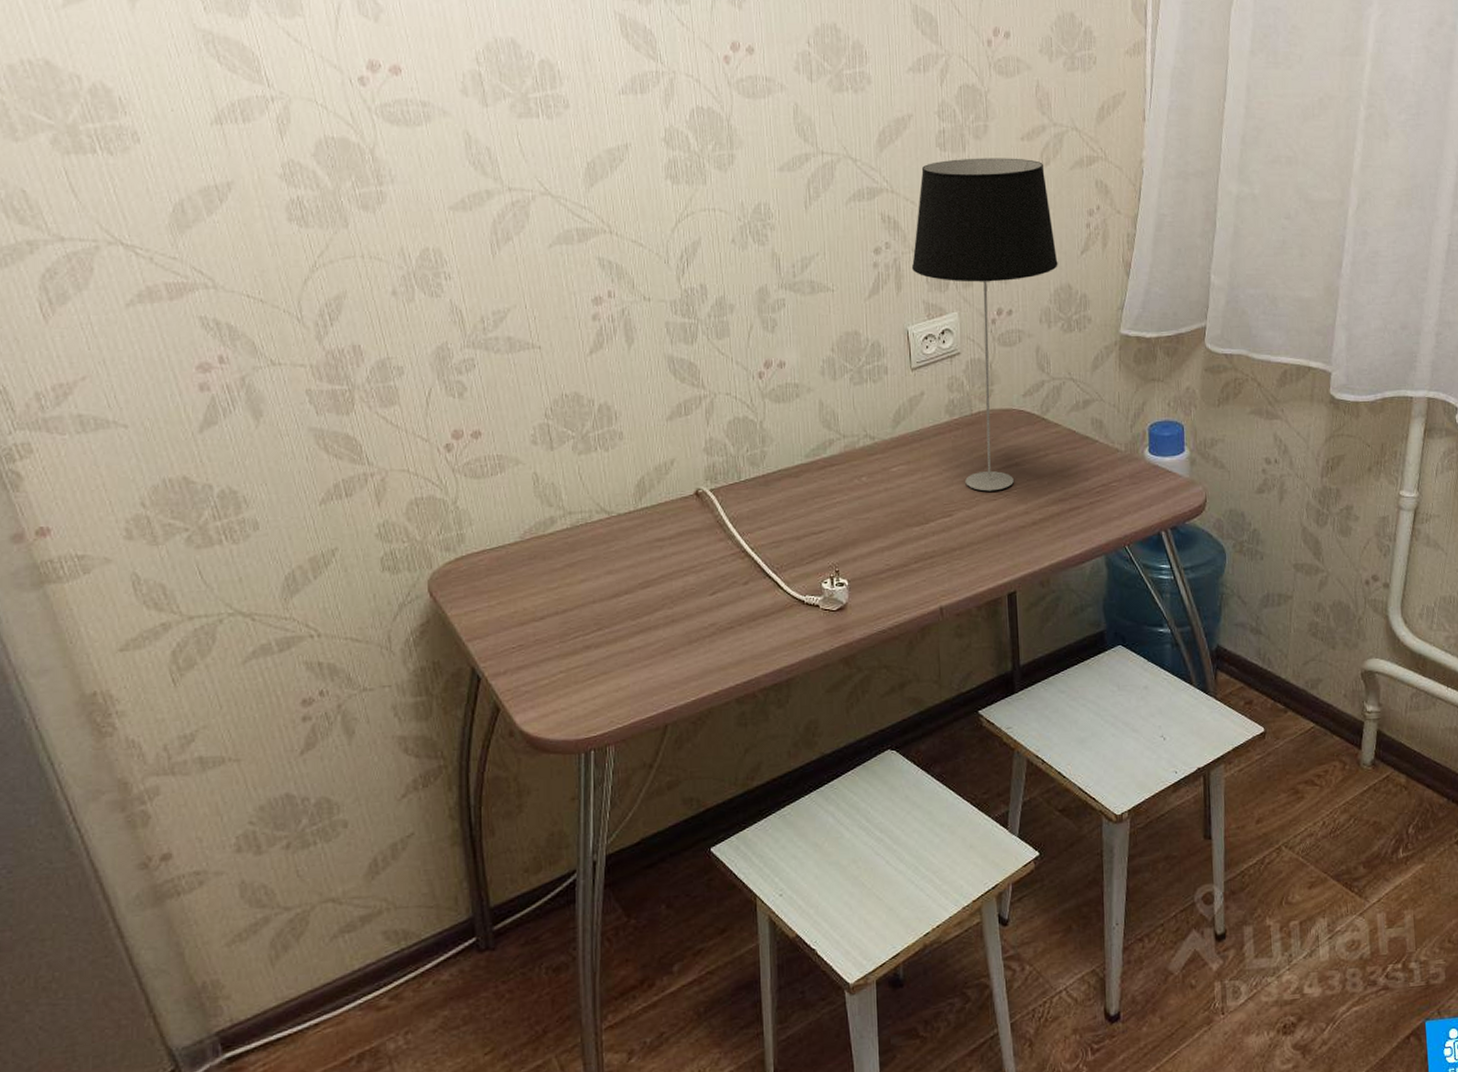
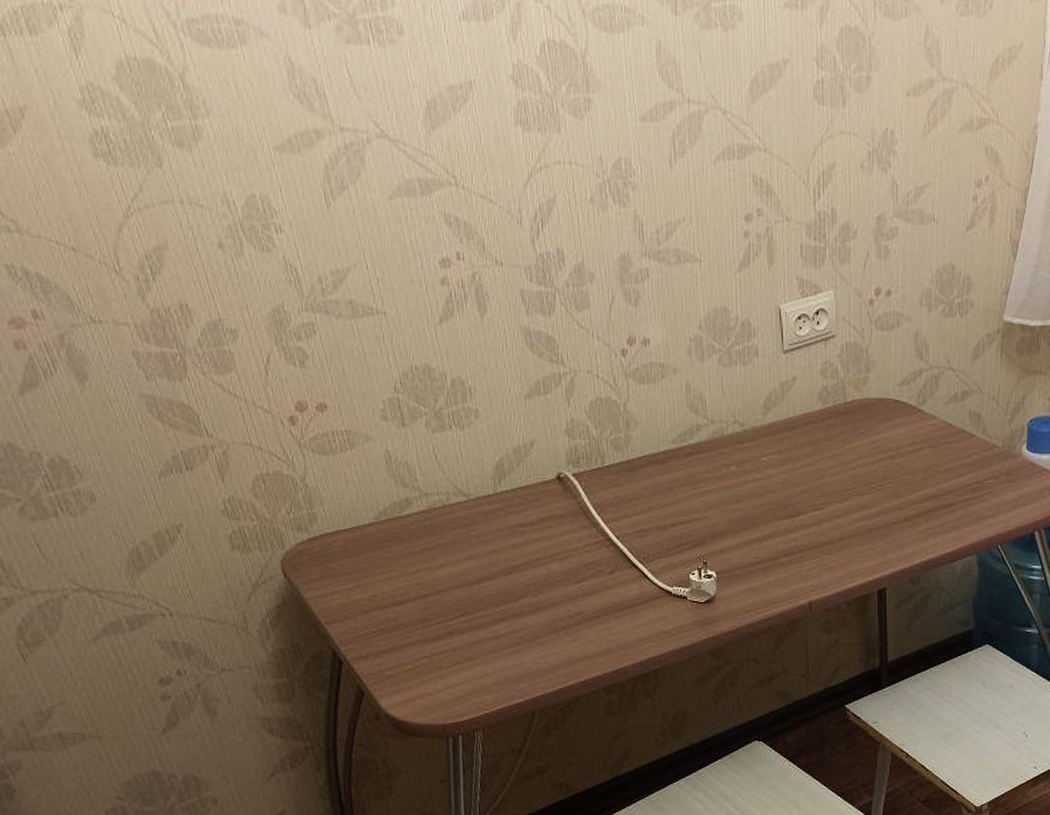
table lamp: present [911,158,1058,492] -> none [784,114,942,485]

